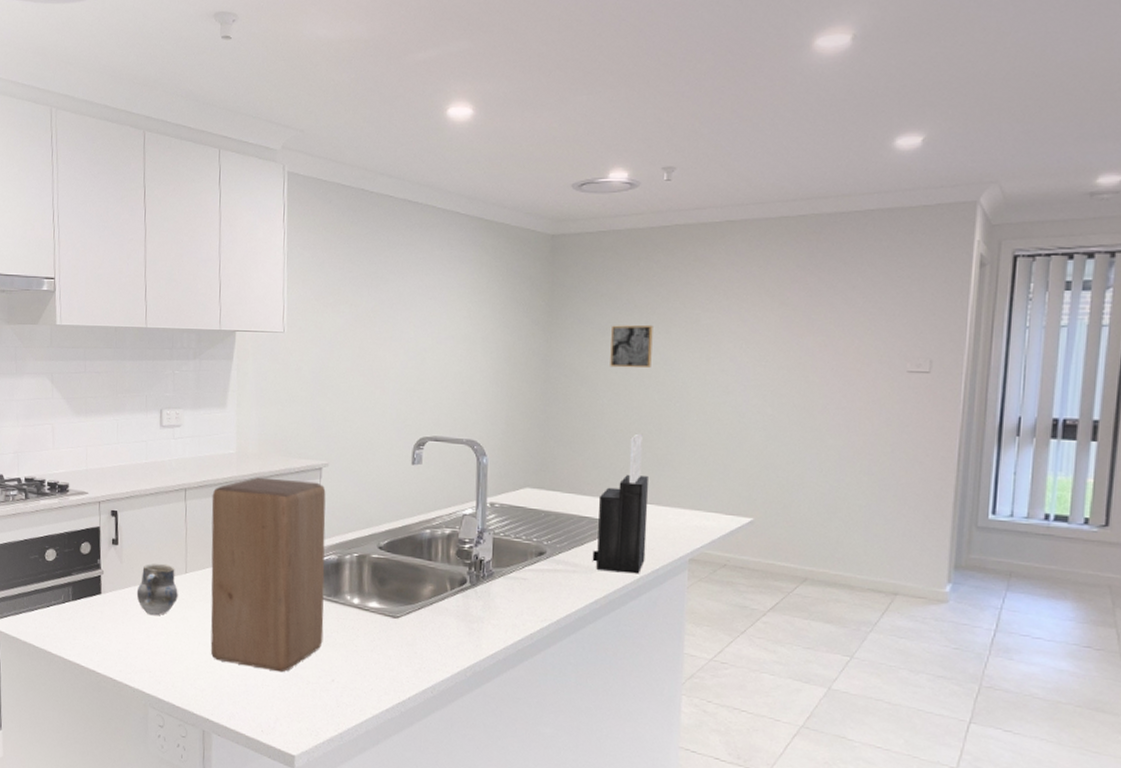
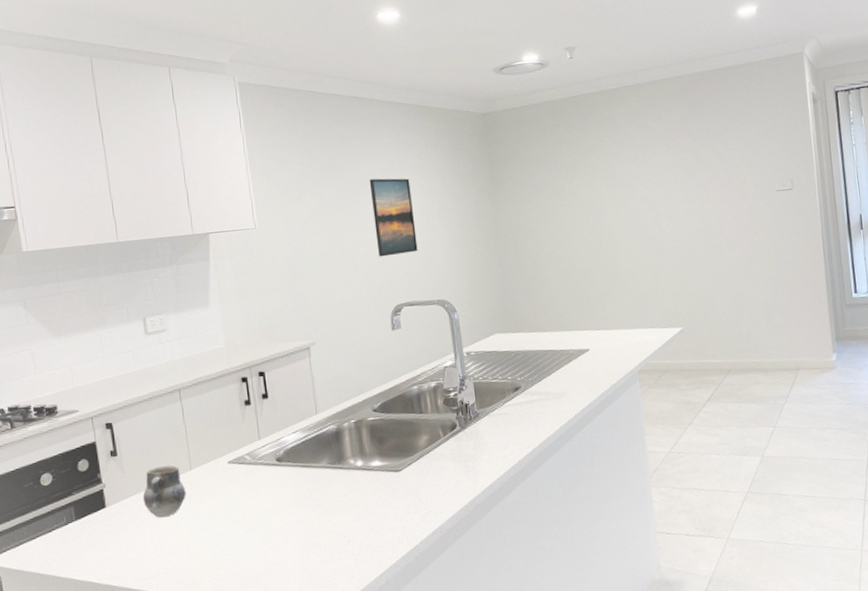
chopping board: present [210,477,326,673] -> none [206,361,334,548]
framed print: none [409,295,456,383] -> present [369,178,418,257]
knife block: present [592,433,648,574] -> none [557,271,604,394]
wall art: present [610,324,653,368] -> none [545,179,582,220]

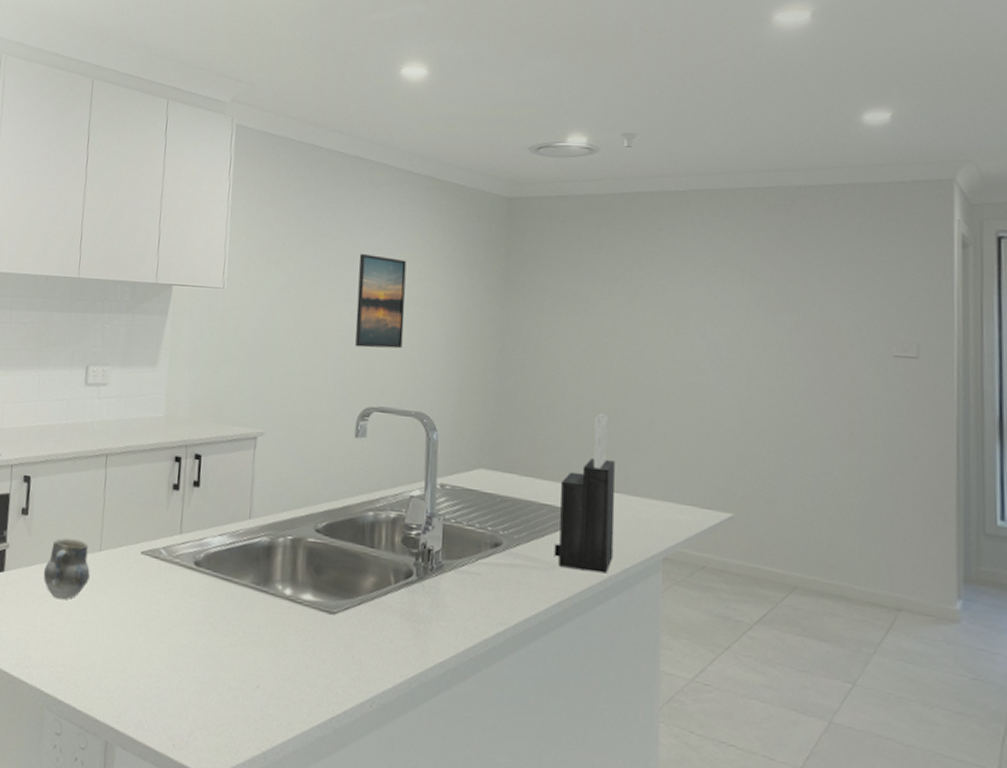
knife block: none [557,271,604,394] -> present [554,412,616,574]

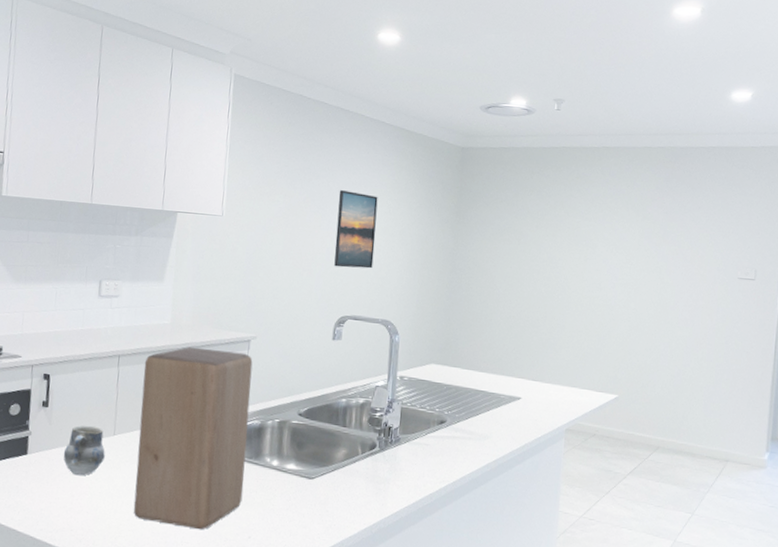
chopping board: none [121,444,260,674] -> present [133,347,253,530]
knife block: present [554,412,616,574] -> none [485,320,534,442]

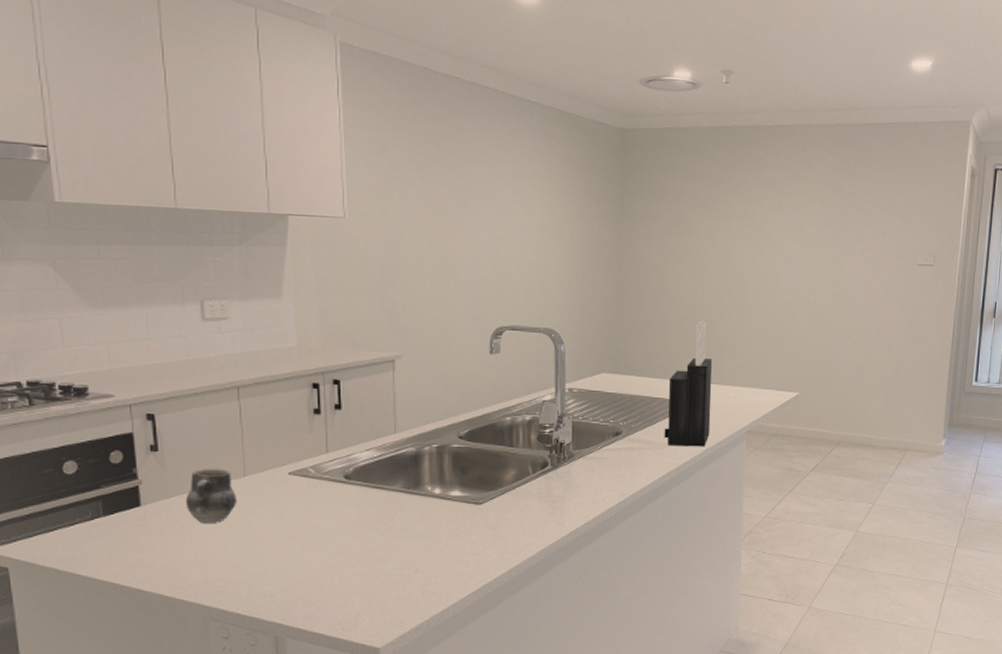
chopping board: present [133,347,253,530] -> none [270,371,404,569]
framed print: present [334,190,378,269] -> none [482,183,530,272]
knife block: none [485,320,534,442] -> present [664,320,712,447]

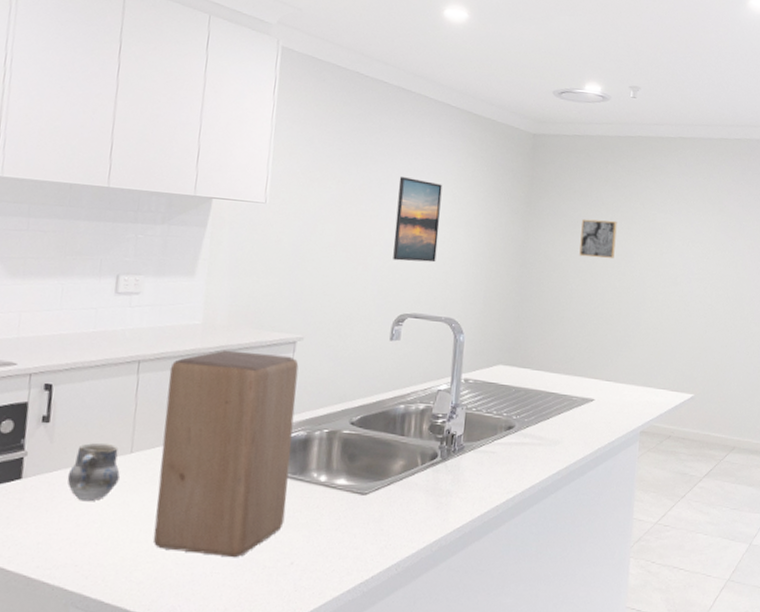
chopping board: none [270,371,404,569] -> present [153,350,299,558]
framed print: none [482,183,530,272] -> present [393,177,443,263]
knife block: present [664,320,712,447] -> none [556,317,608,446]
wall art: none [677,219,715,260] -> present [579,219,617,259]

